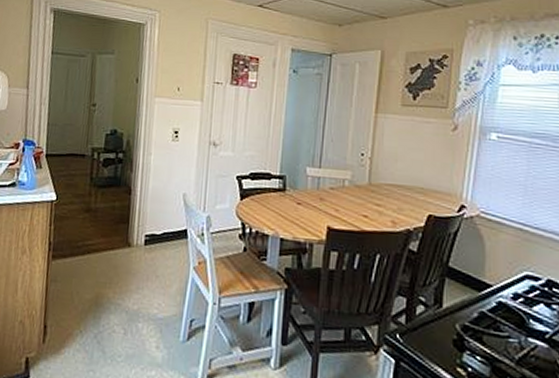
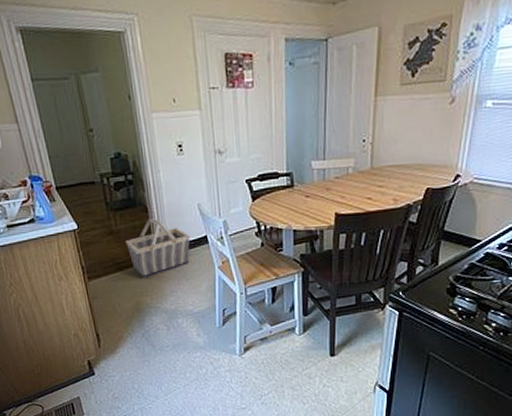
basket: none [100,200,170,267] -> present [125,217,191,278]

